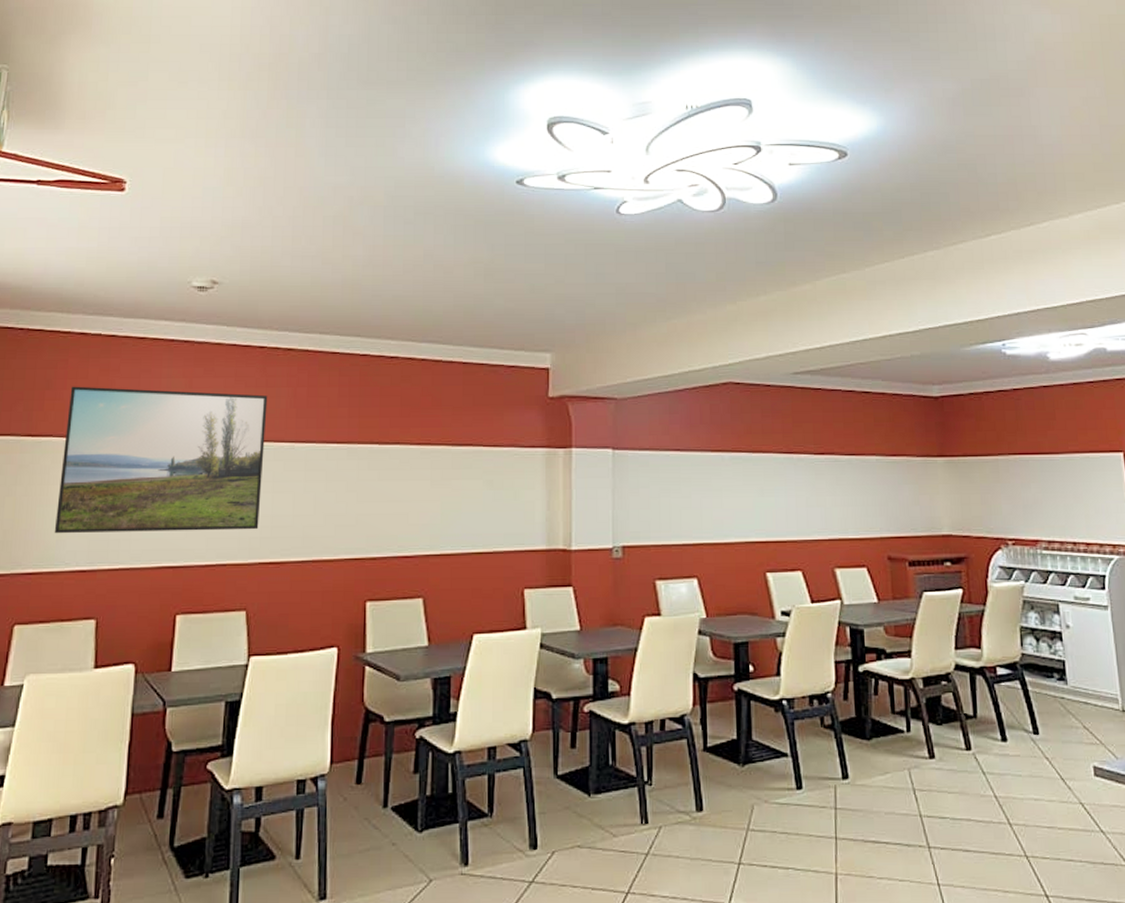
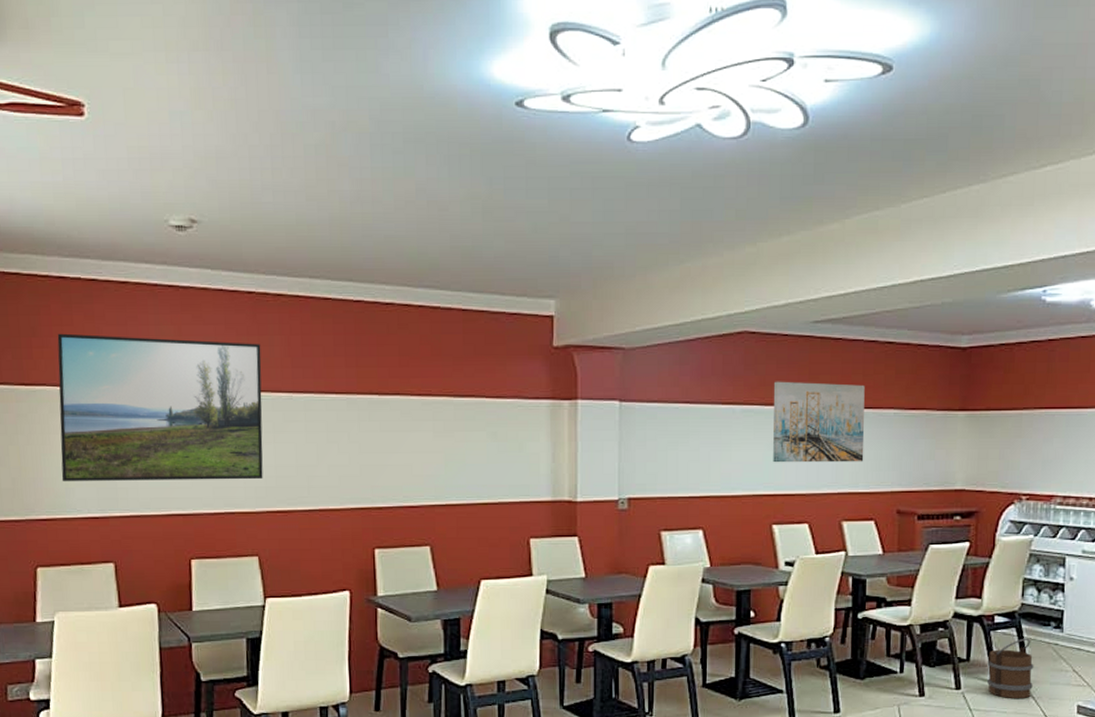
wall art: none [759,429,851,509] -> present [773,381,865,463]
bucket: none [995,691,1045,761] -> present [987,638,1034,699]

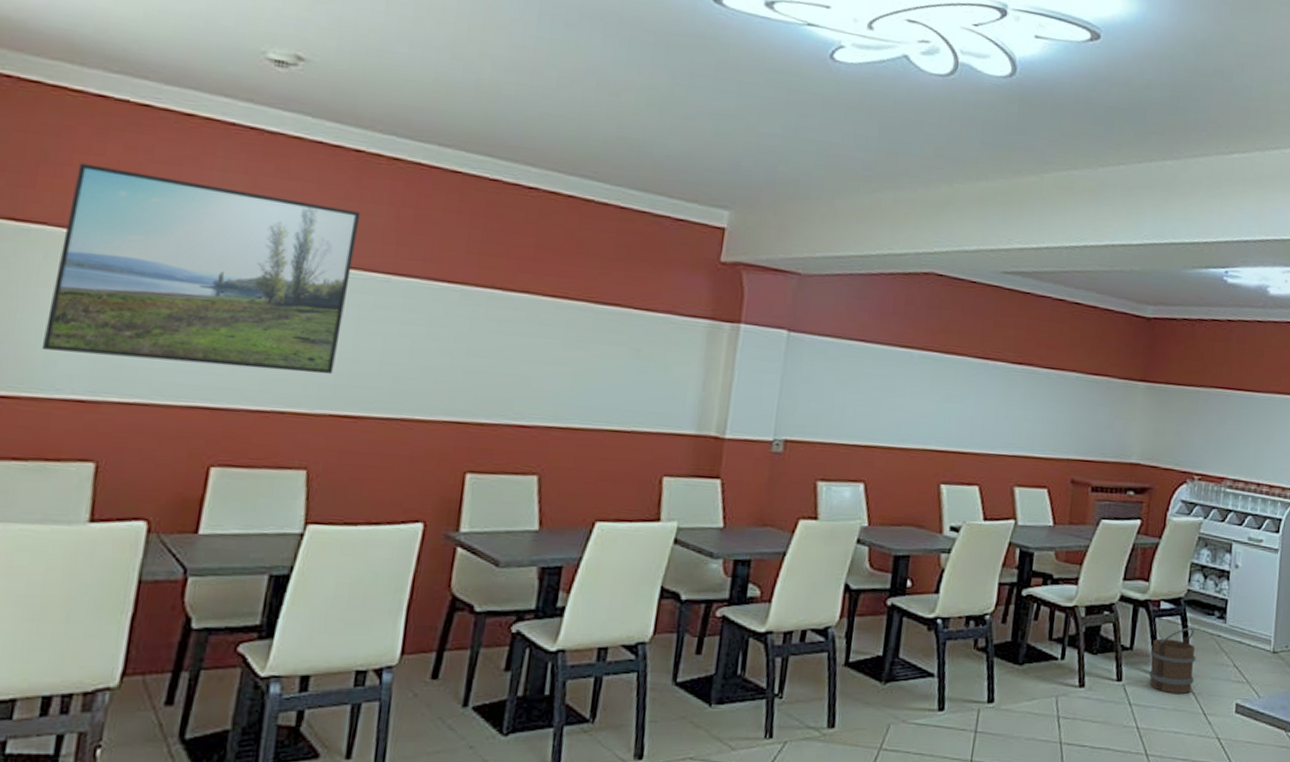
wall art: present [773,381,865,463] -> none [948,329,1049,425]

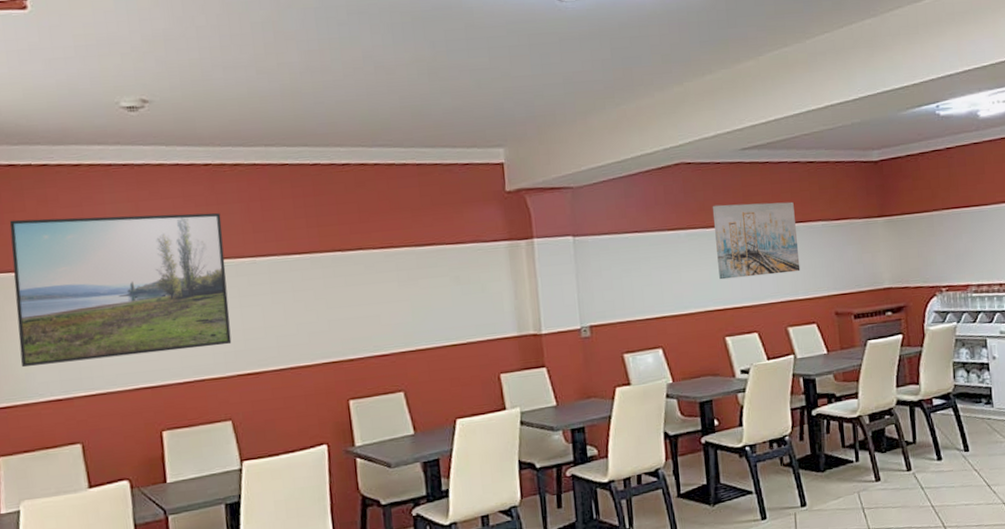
wall art: none [948,329,1049,425] -> present [712,201,801,280]
bucket: present [1149,627,1196,695] -> none [931,416,974,474]

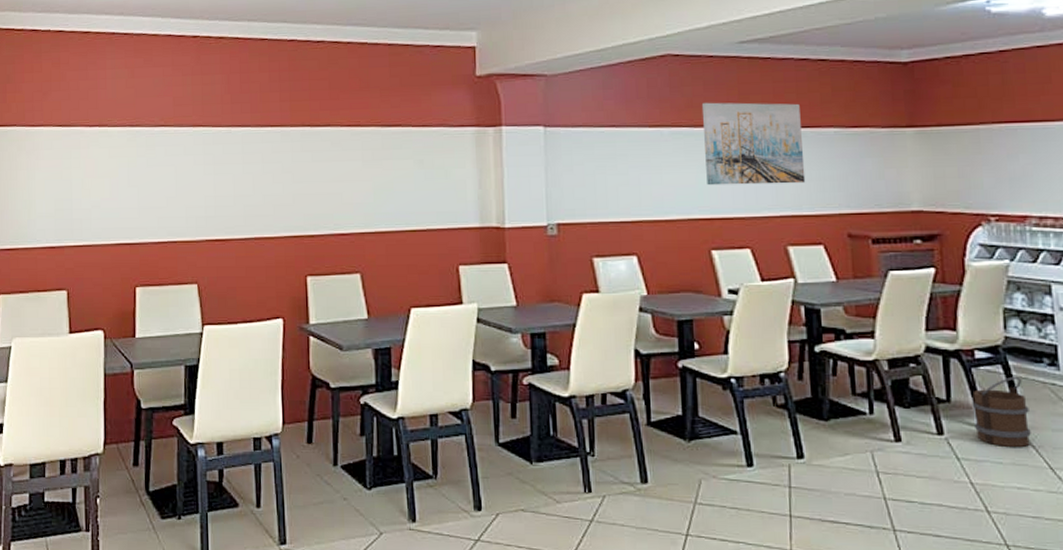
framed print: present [9,212,232,368] -> none [25,79,204,214]
bucket: none [931,416,974,474] -> present [972,376,1031,448]

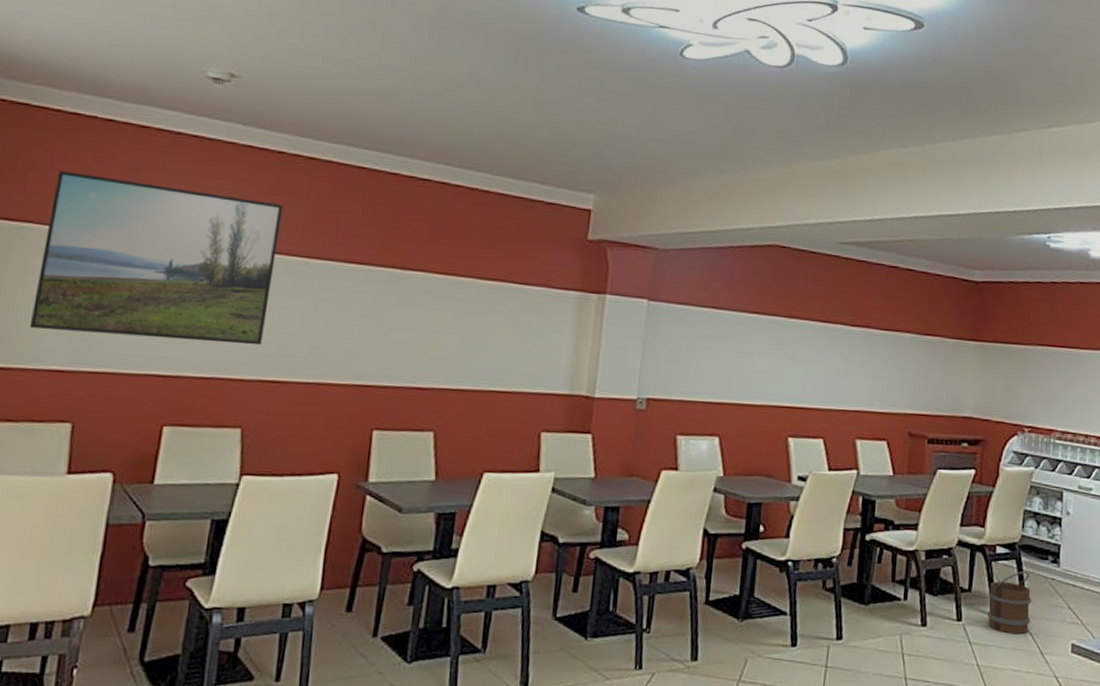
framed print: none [25,79,204,214] -> present [29,170,283,346]
wall art: present [701,102,806,186] -> none [793,295,885,382]

